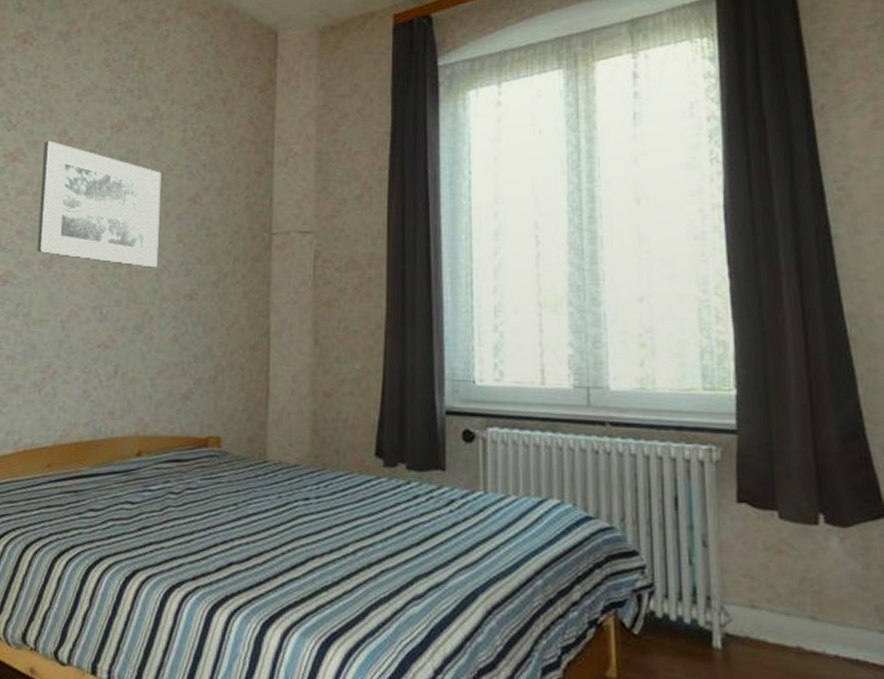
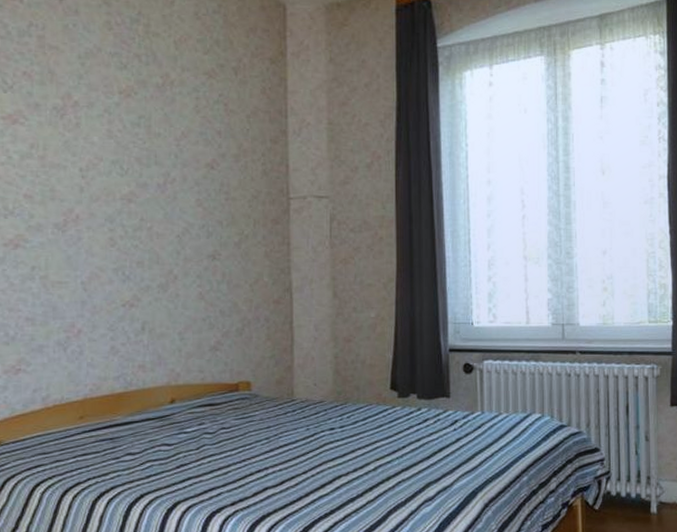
wall art: present [37,140,162,268] -> none [46,103,178,230]

